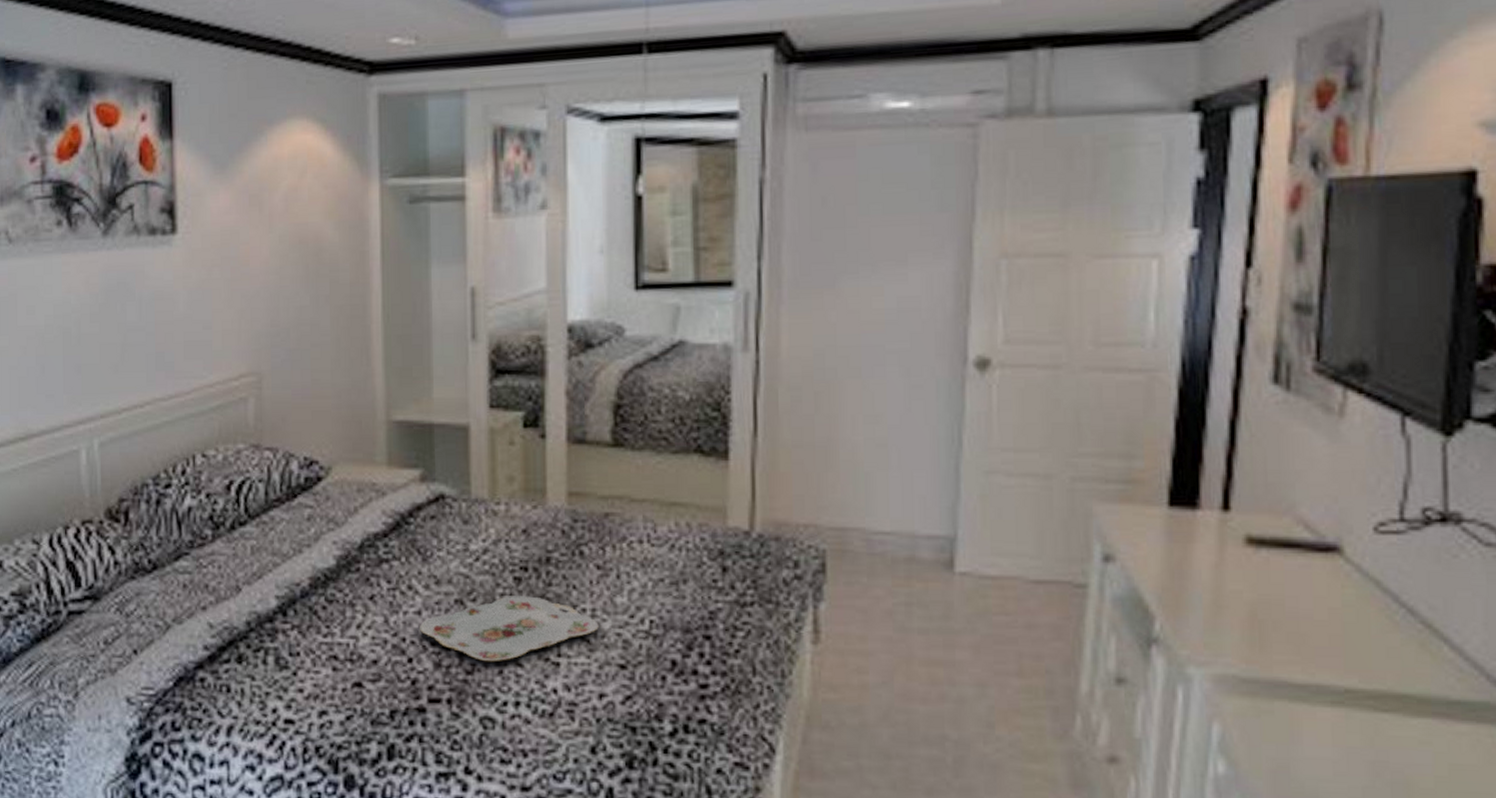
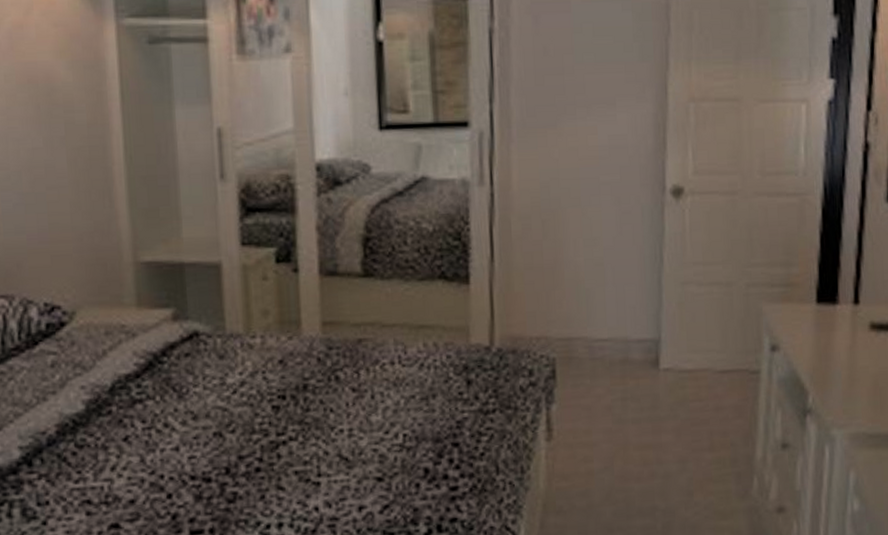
serving tray: present [420,596,599,662] -> none [178,422,356,489]

